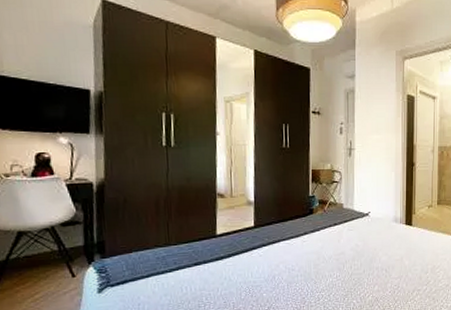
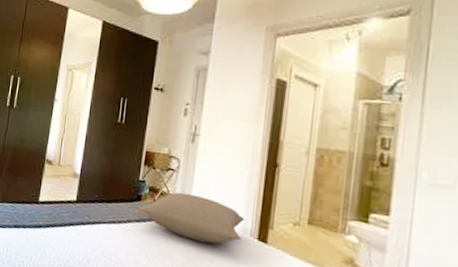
pillow: none [313,199,395,236] -> present [139,192,245,244]

